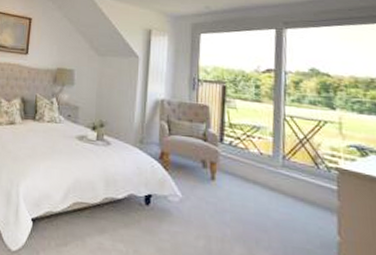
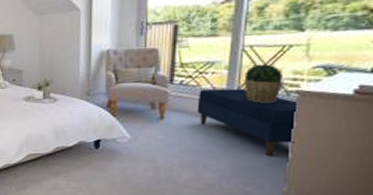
bench: none [246,154,341,237] -> present [197,88,300,156]
potted plant: none [287,135,323,178] -> present [244,64,283,104]

